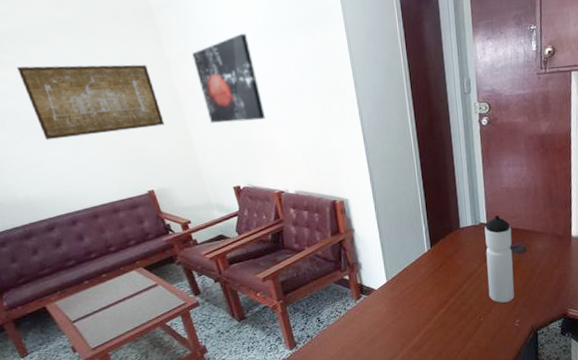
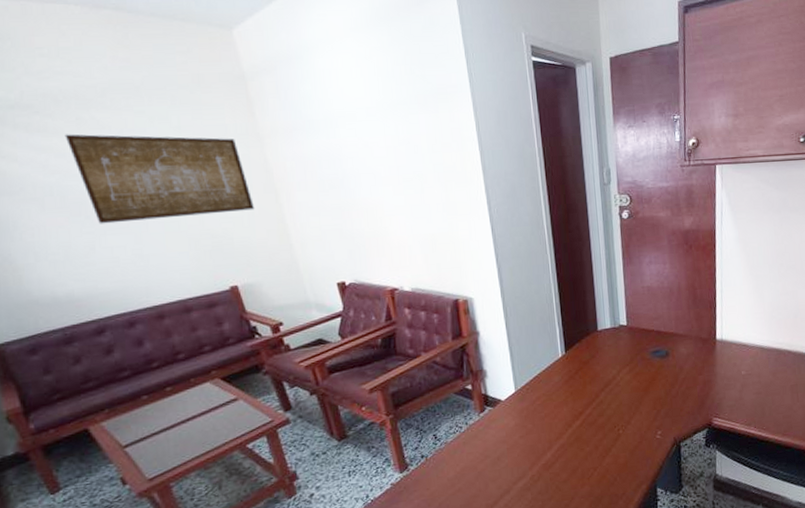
wall art: present [191,33,266,123] -> none [291,107,378,209]
water bottle: present [484,215,514,303] -> none [624,317,656,413]

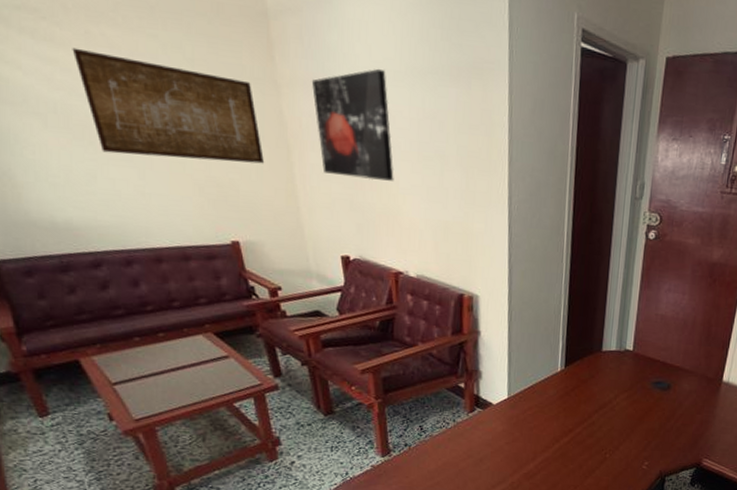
wall art: none [291,107,378,209] -> present [311,68,394,181]

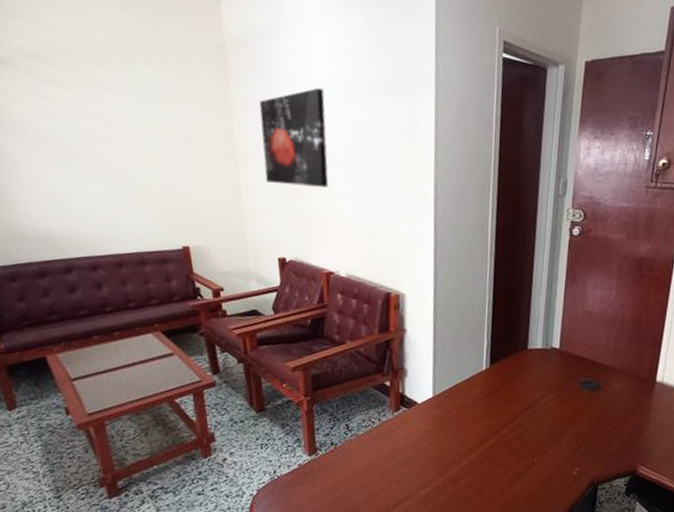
wall art: present [72,47,265,164] -> none [65,85,216,176]

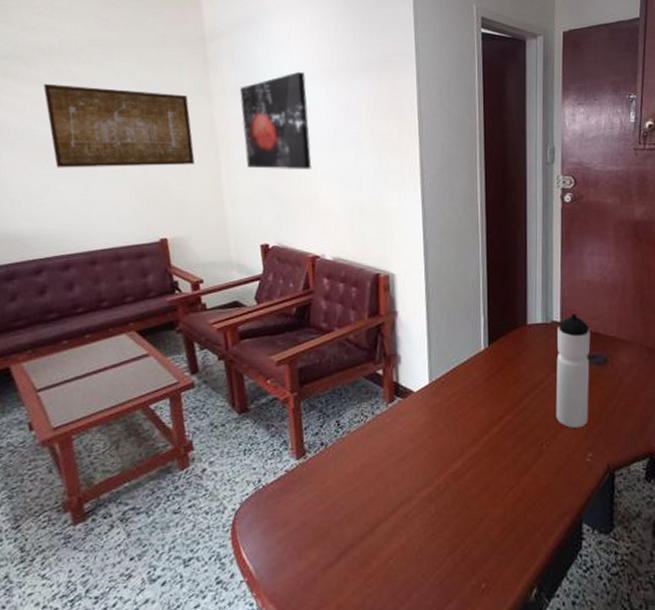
wall art: none [65,85,216,176] -> present [43,83,195,168]
water bottle: none [548,342,587,445] -> present [555,314,591,428]

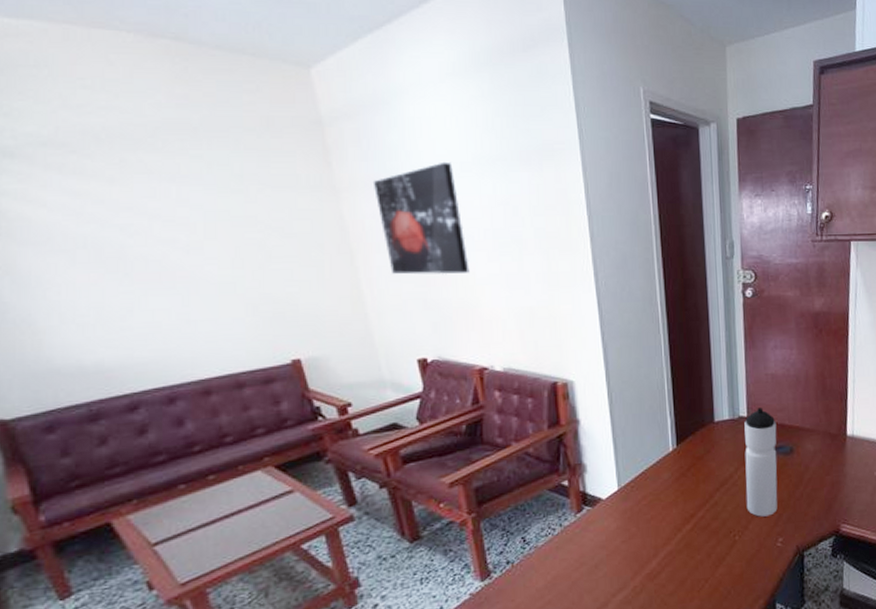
wall art: present [43,83,195,168] -> none [105,178,326,283]

